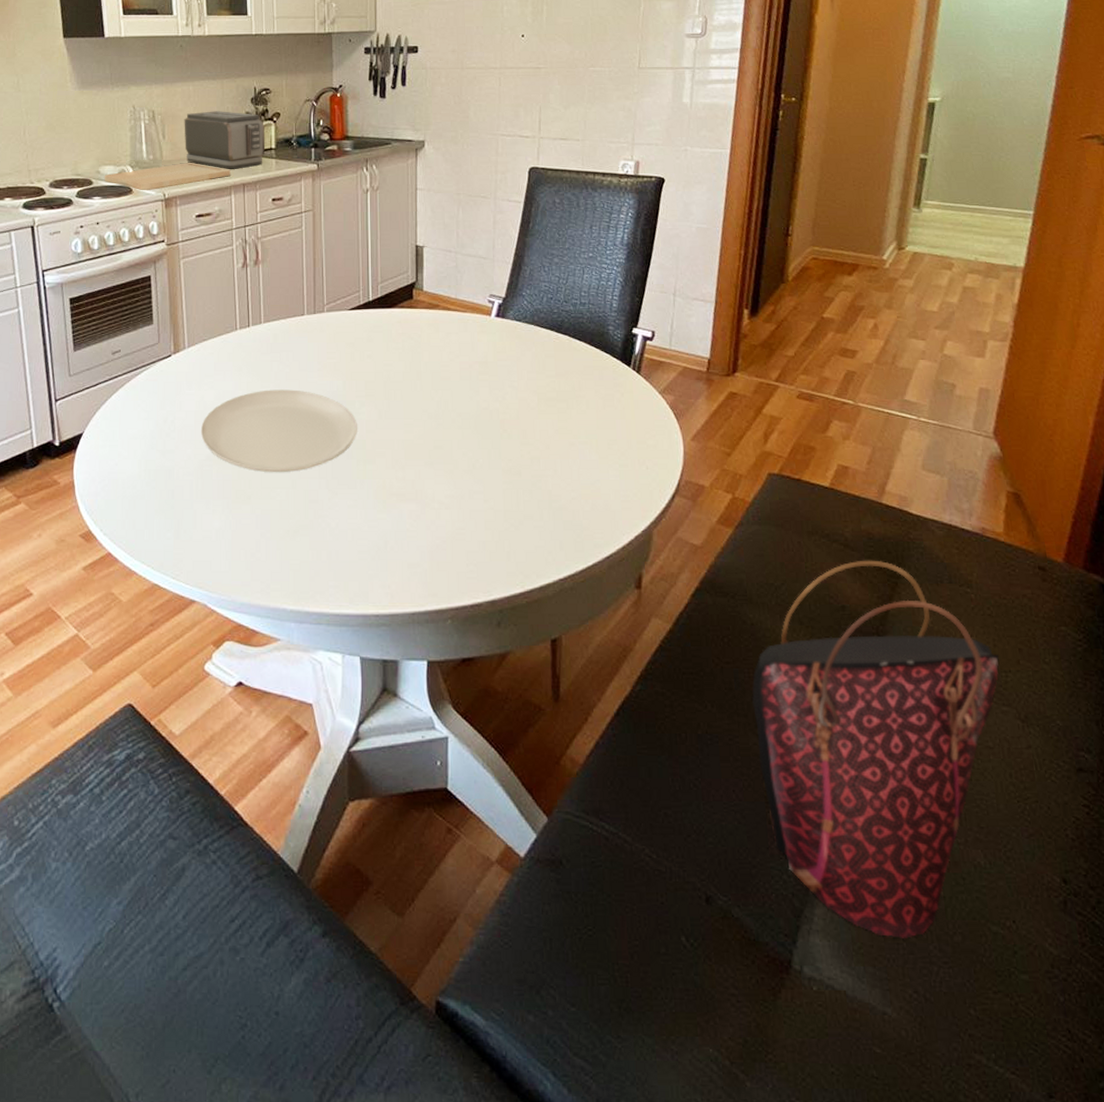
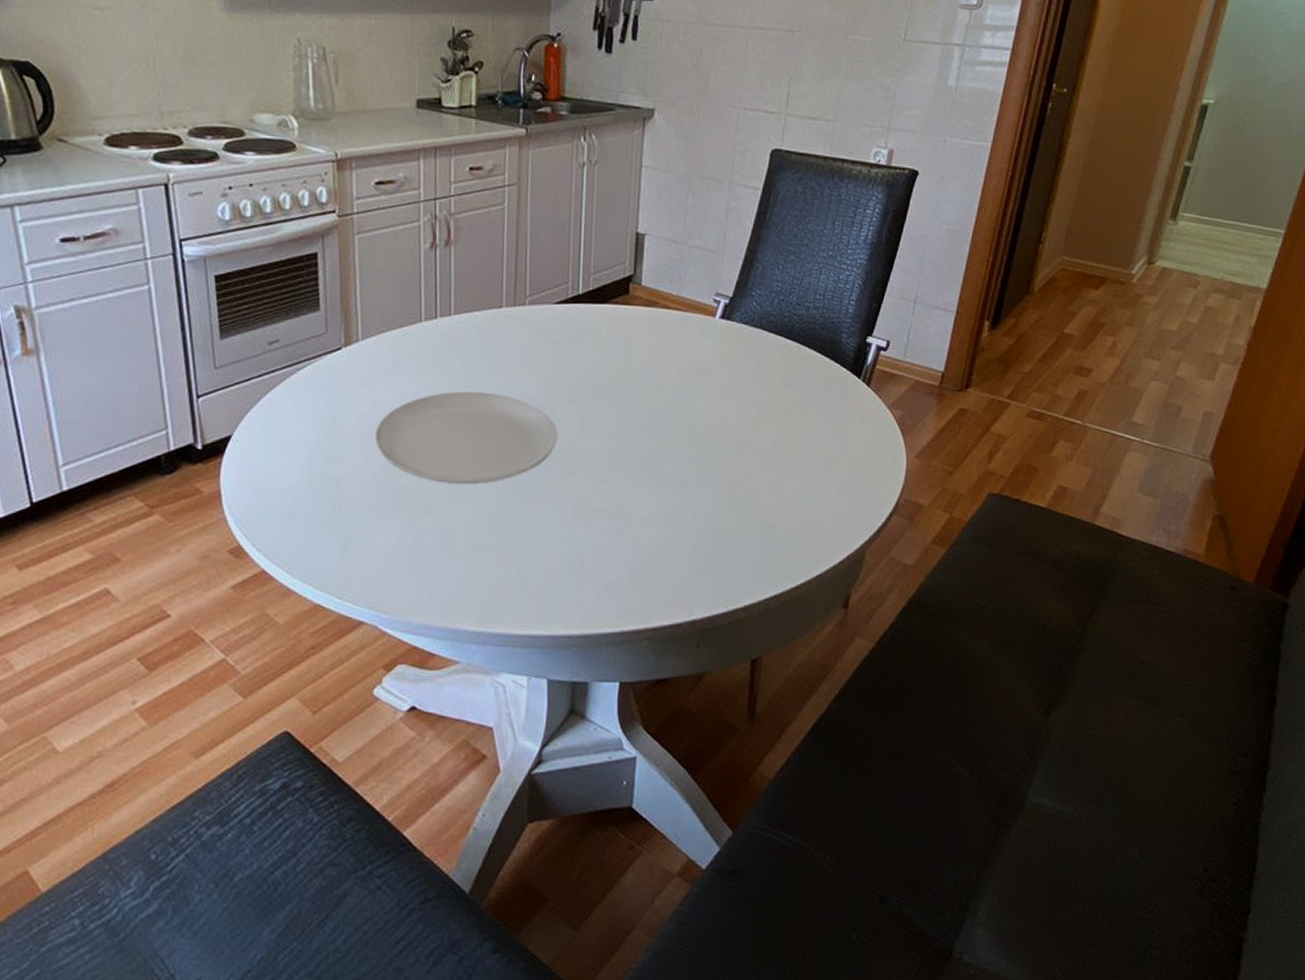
cutting board: present [104,163,230,190] -> none [259,116,420,147]
toaster: present [184,111,266,169] -> none [362,53,464,128]
handbag: present [751,560,1000,939] -> none [944,580,1182,926]

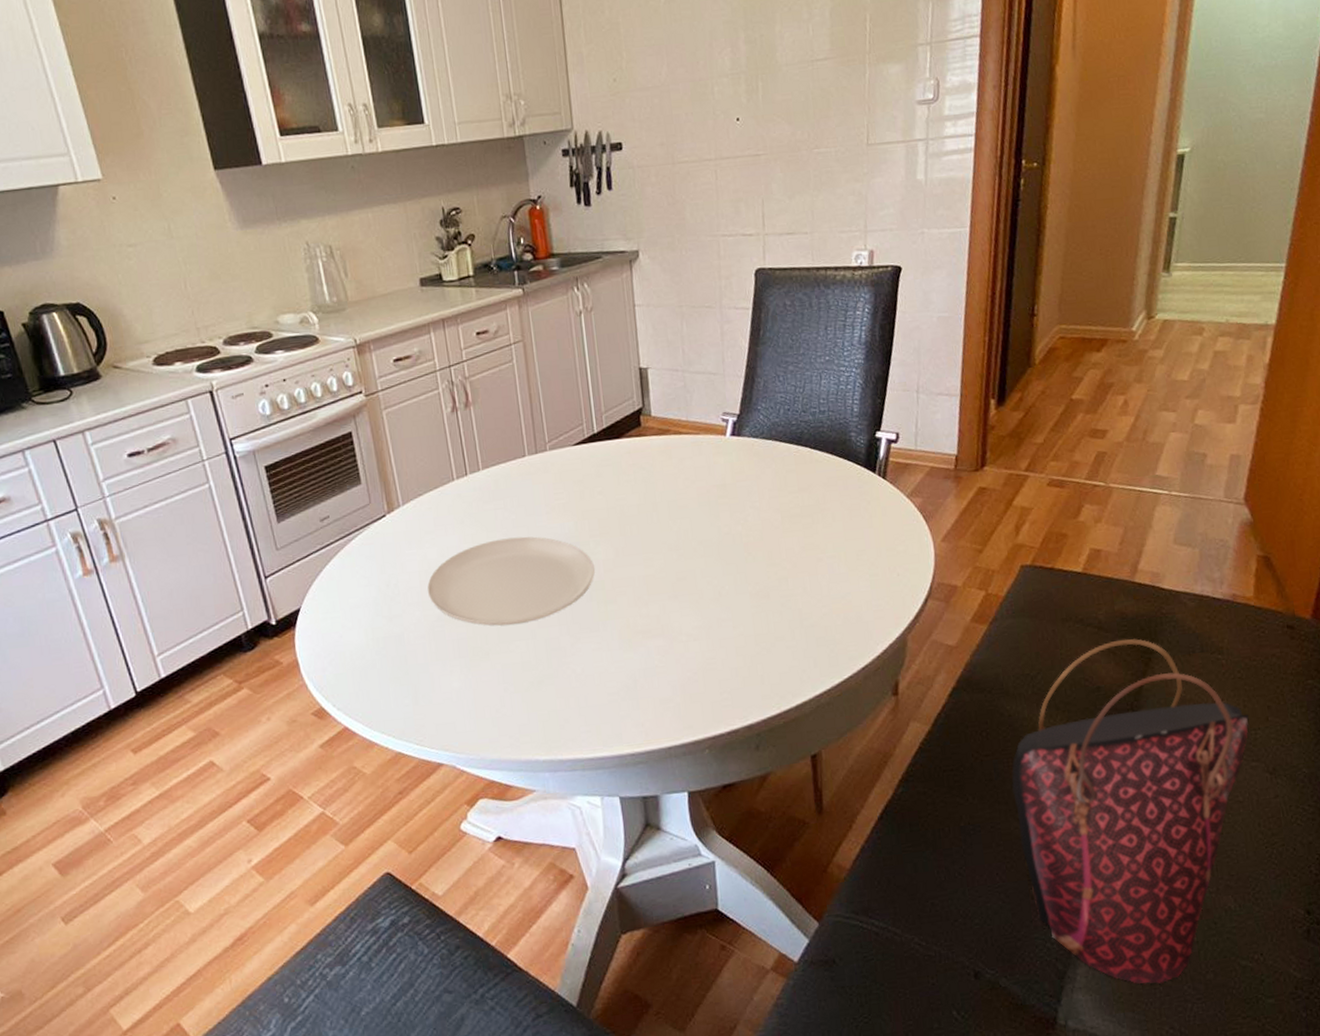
handbag: none [944,580,1182,926] -> present [1011,638,1250,984]

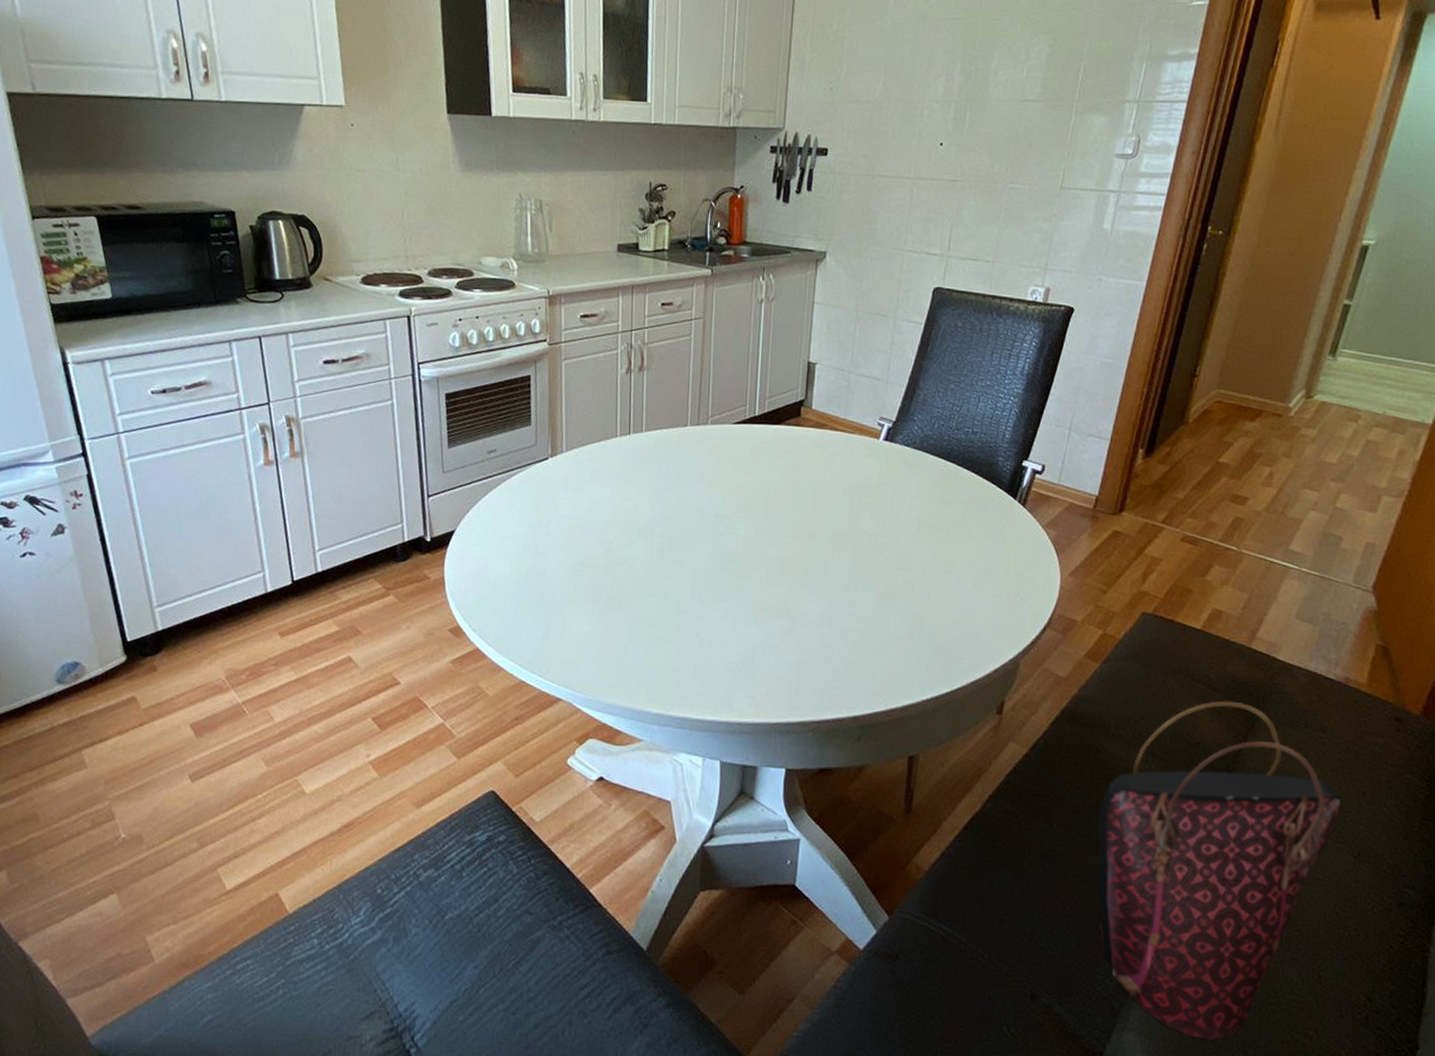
plate: present [427,536,595,626] -> none [574,499,734,582]

